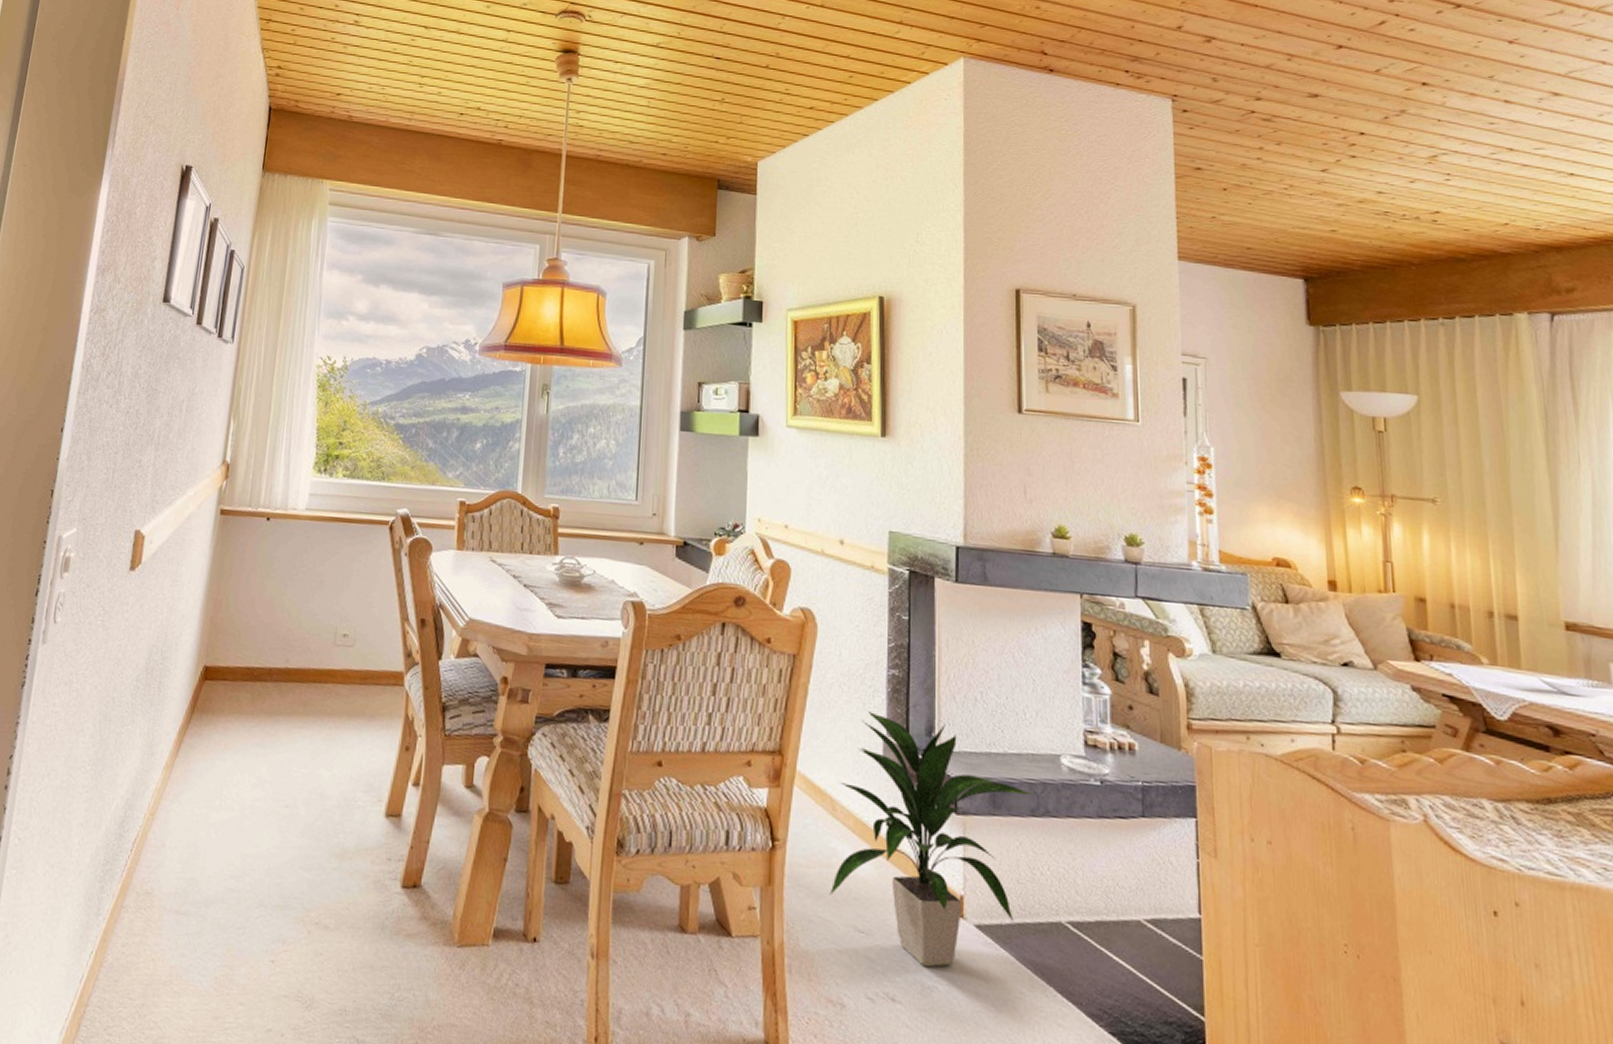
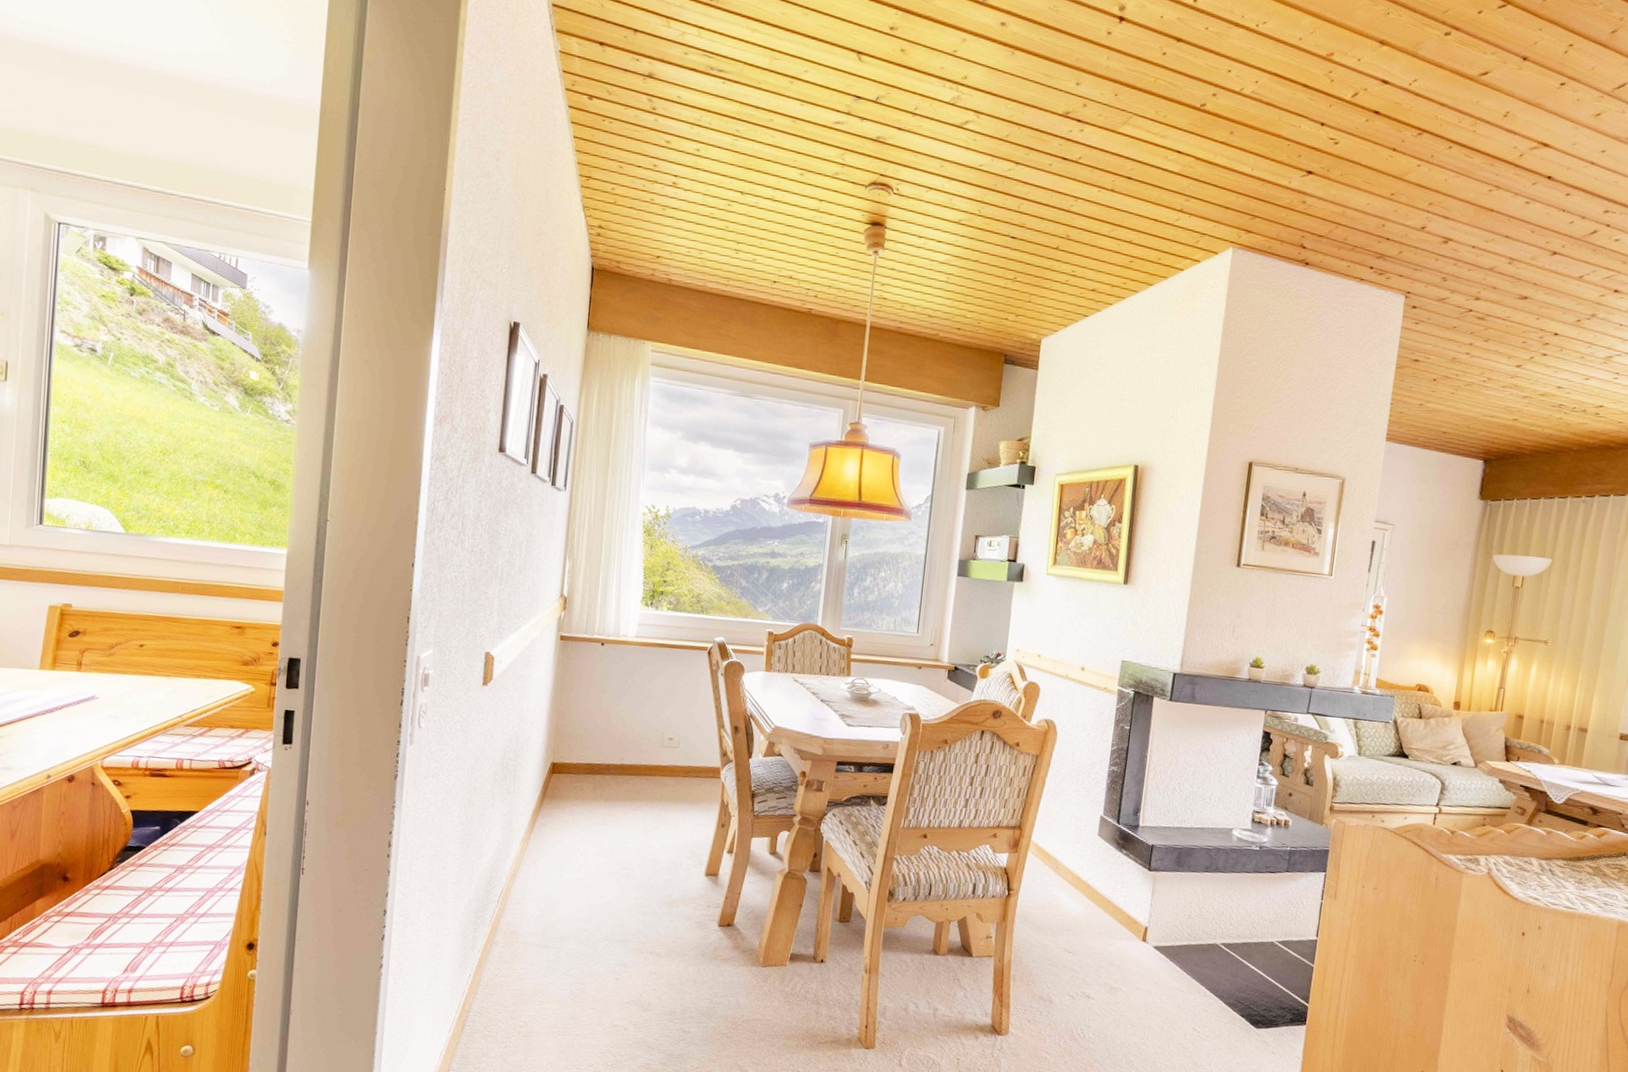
indoor plant: present [830,712,1034,967] -> none [1048,798,1209,975]

